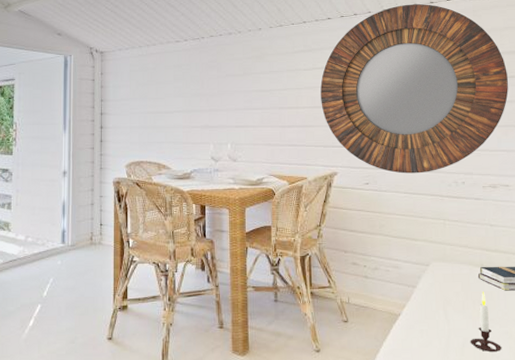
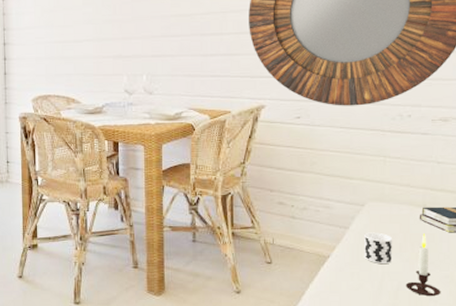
cup: none [430,291,457,322] -> present [364,232,393,265]

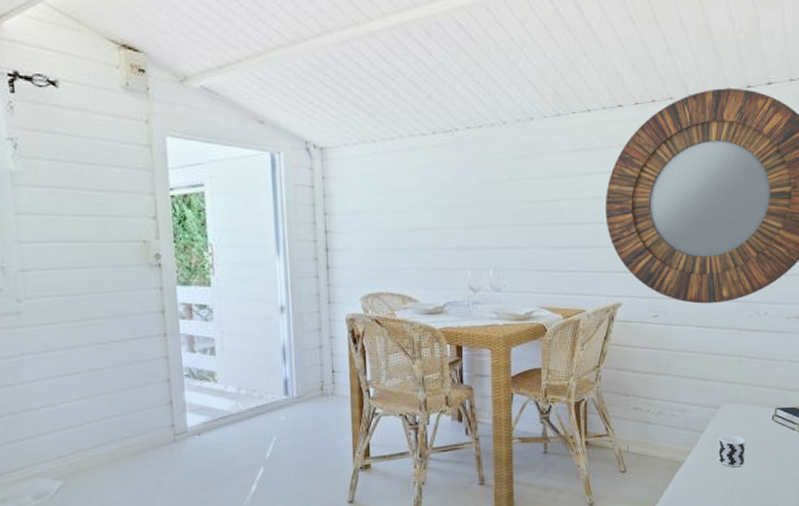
candle: present [405,233,440,297] -> none [756,434,789,497]

